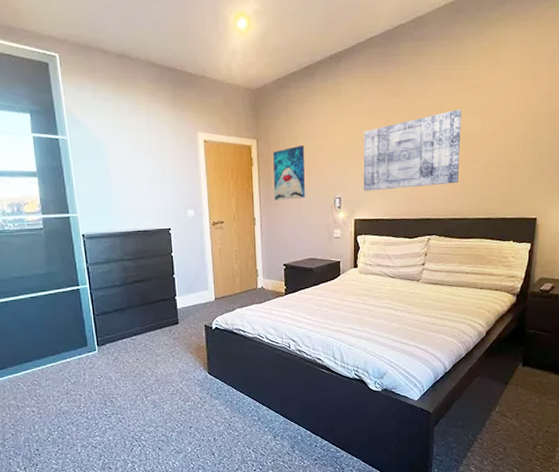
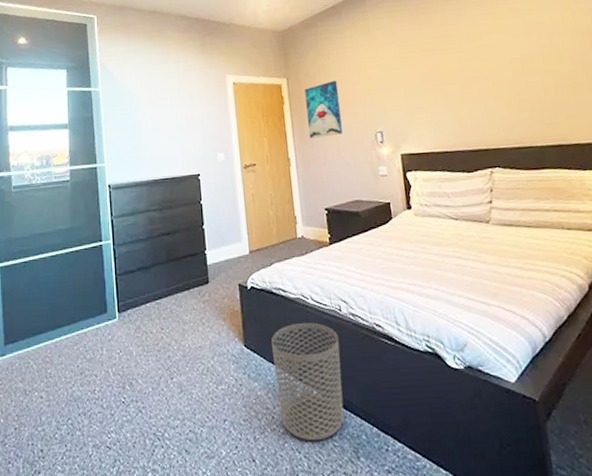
waste bin: none [231,356,287,441] -> present [271,322,344,441]
wall art: present [363,109,461,191] -> none [399,32,514,123]

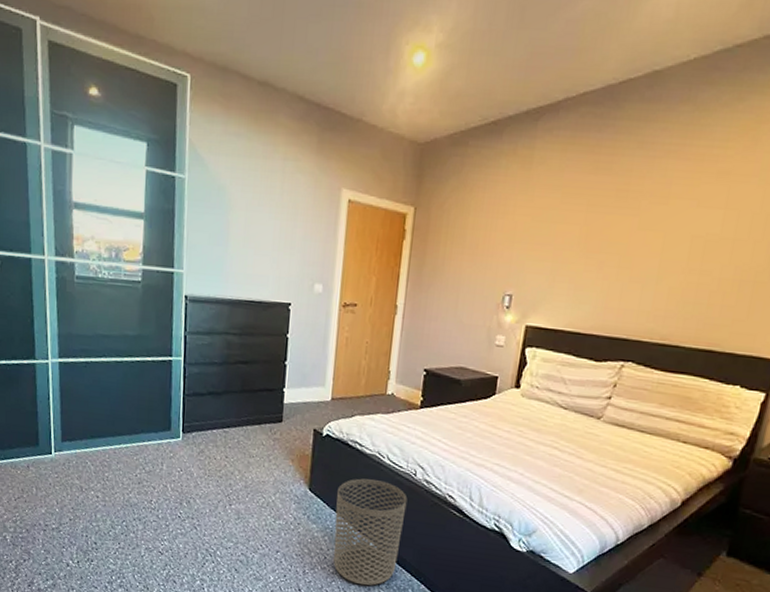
wall art: present [305,80,343,138] -> none [425,220,475,289]

